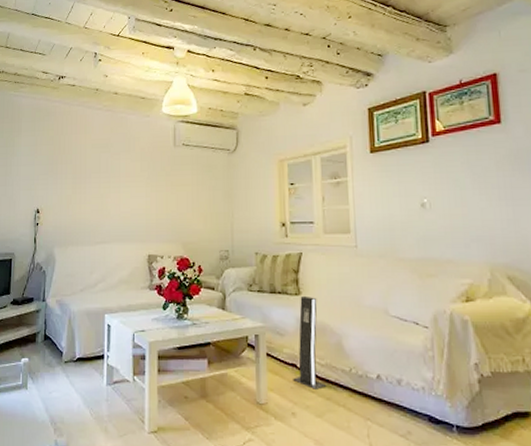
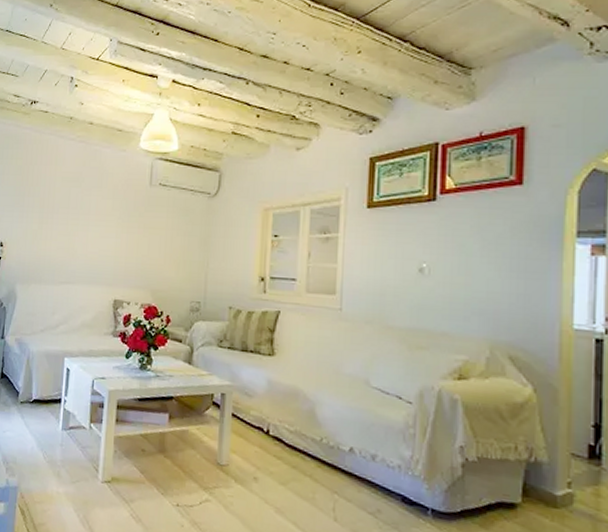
speaker: present [293,295,327,390] -> none [258,356,294,457]

